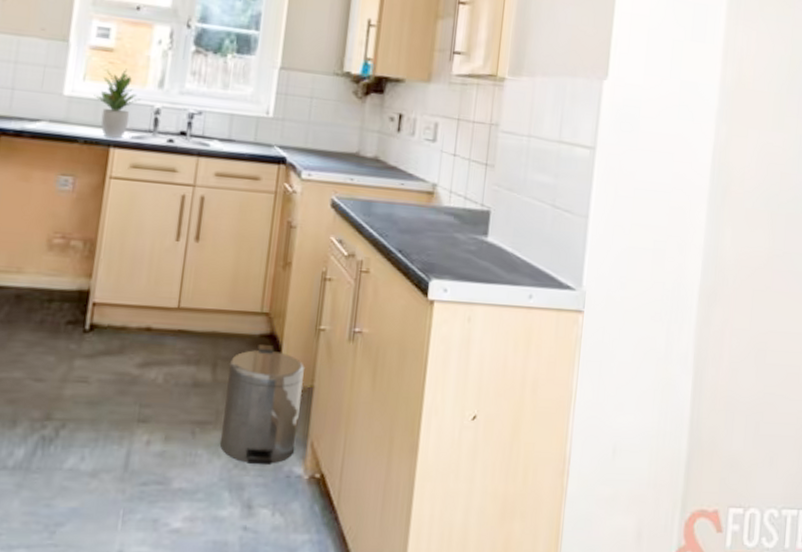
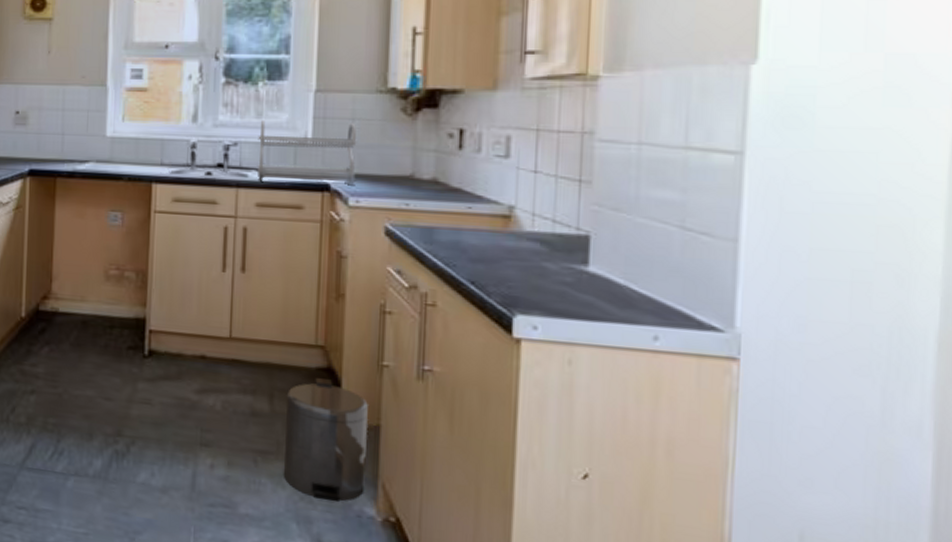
potted plant: present [94,68,141,140] -> none [133,106,177,175]
dish rack: none [218,91,314,160] -> present [256,120,357,186]

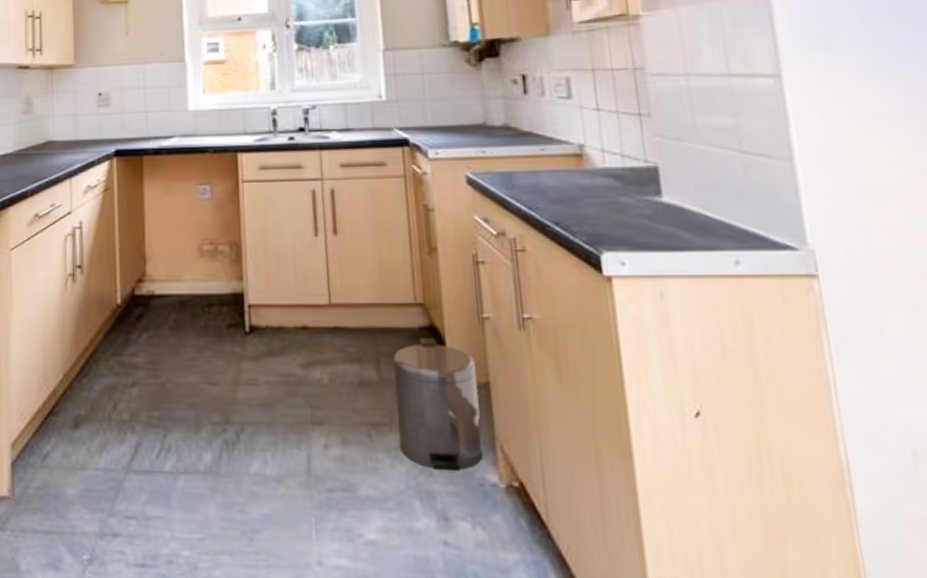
dish rack: present [256,120,357,186] -> none [334,76,432,142]

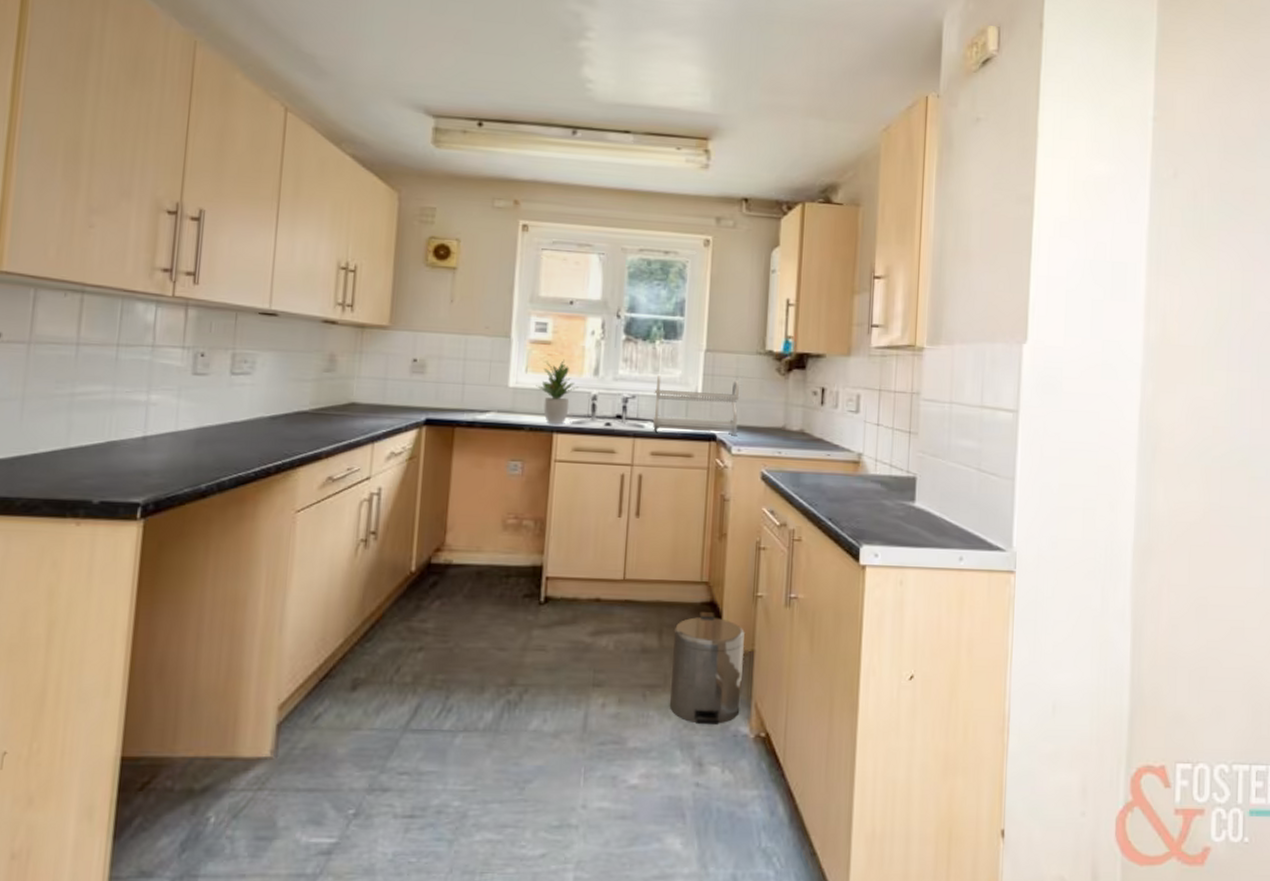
potted plant: none [215,76,257,145] -> present [536,359,579,425]
dish rack: none [334,76,432,142] -> present [652,375,740,436]

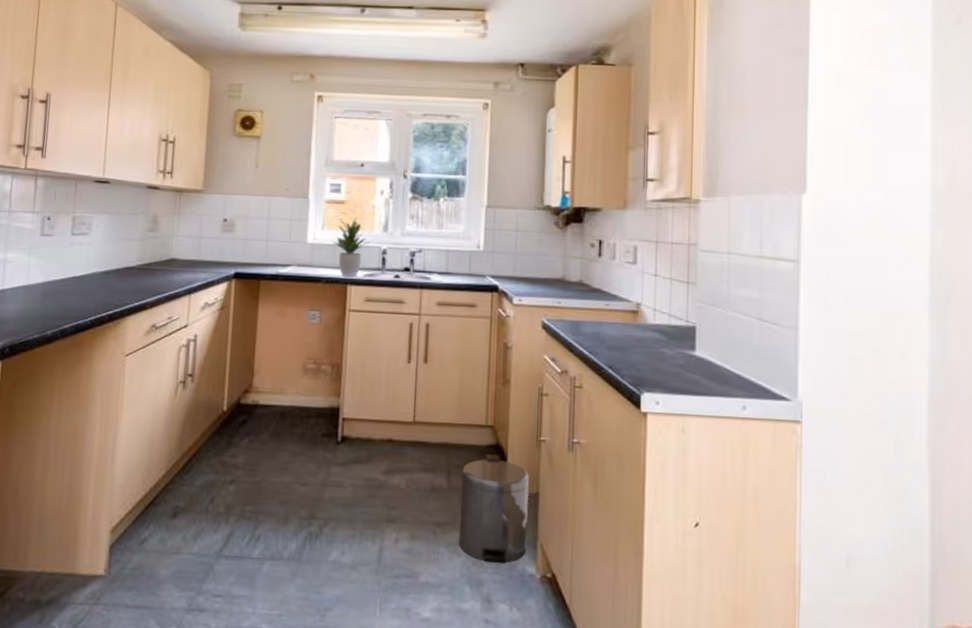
dish rack: present [652,375,740,436] -> none [438,231,520,287]

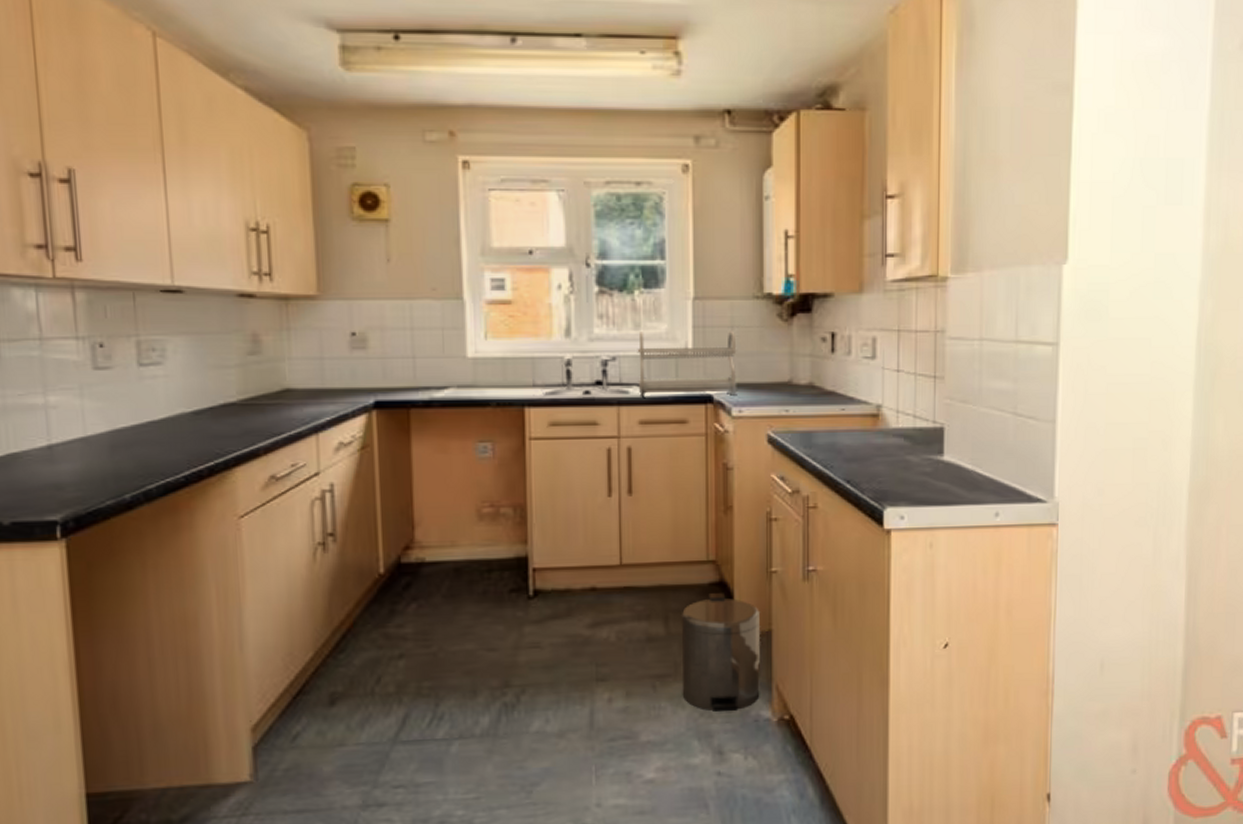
potted plant: present [331,217,370,278] -> none [499,320,549,398]
dish rack: none [438,231,520,287] -> present [637,329,737,397]

